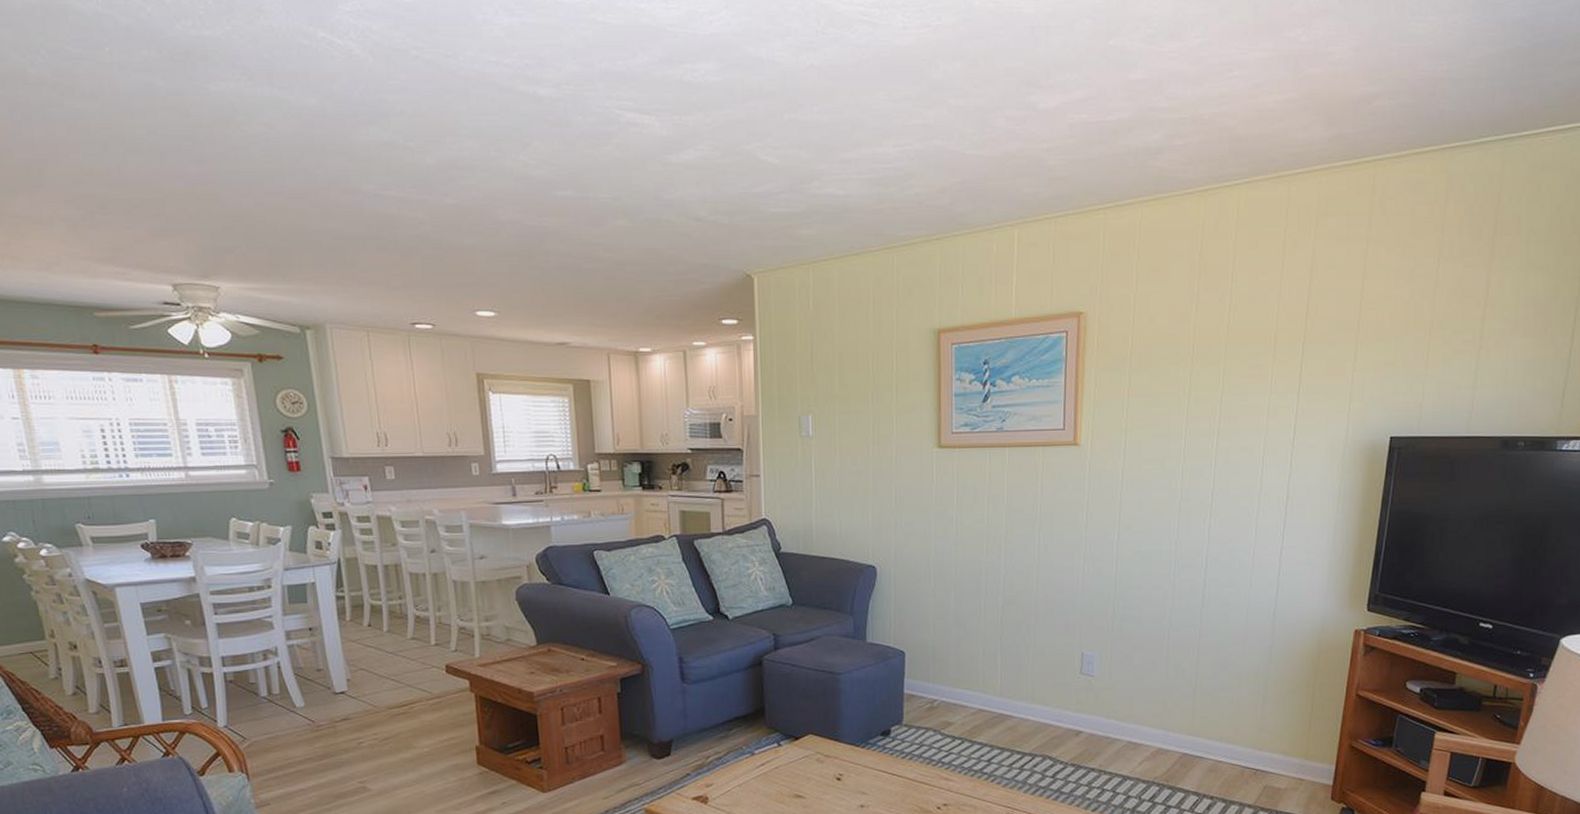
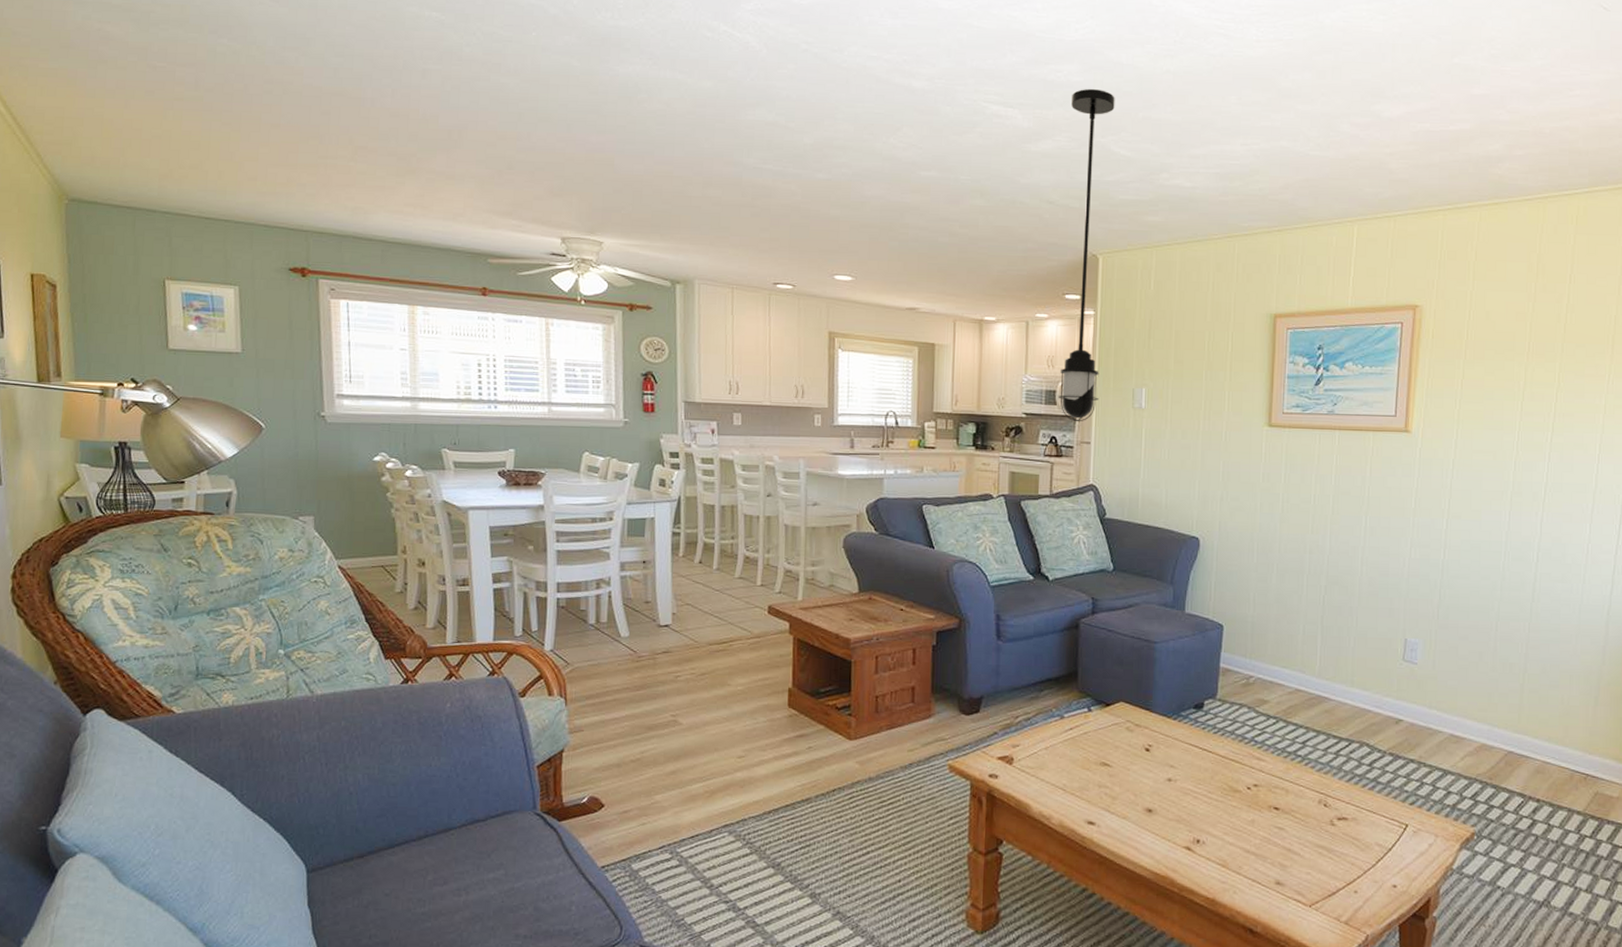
light fixture: none [711,89,766,455] -> present [1058,88,1115,422]

